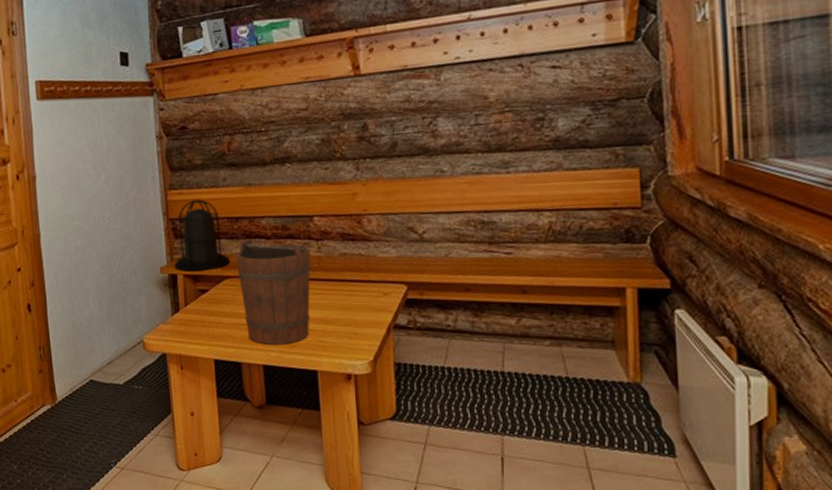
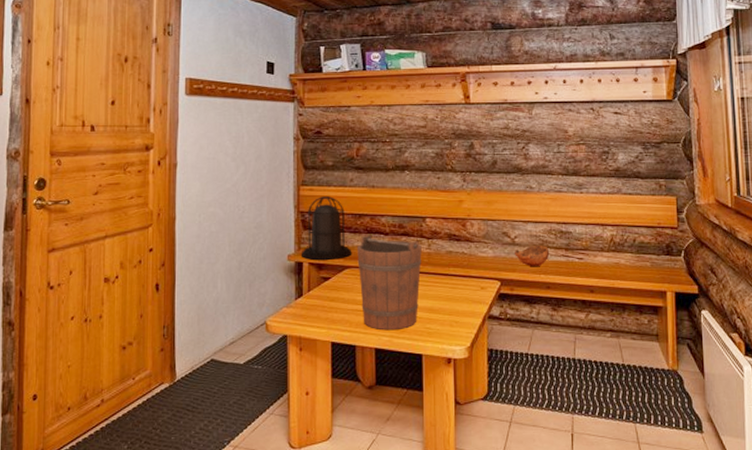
wooden bowl: none [424,239,468,267] -> present [515,244,550,267]

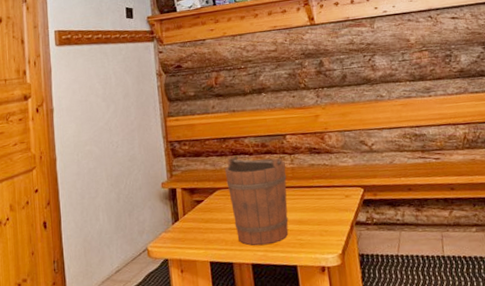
lantern: present [302,196,351,261] -> none [174,124,220,186]
wooden bowl: present [515,244,550,267] -> none [373,149,407,172]

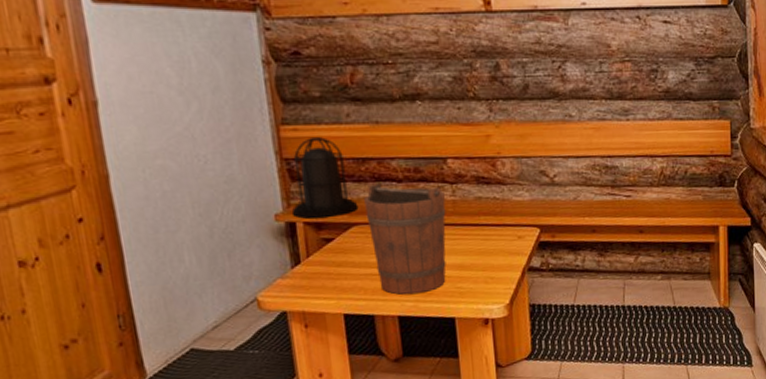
lantern: none [174,124,220,186] -> present [292,137,357,220]

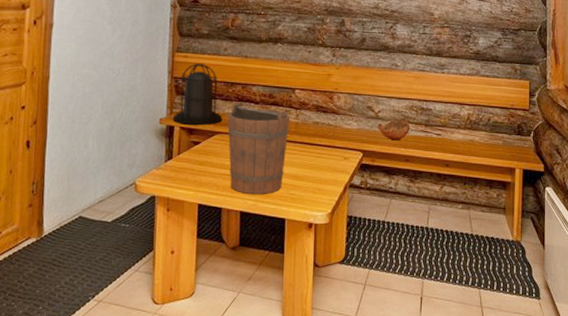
wooden bowl: none [554,183,594,210] -> present [378,119,410,141]

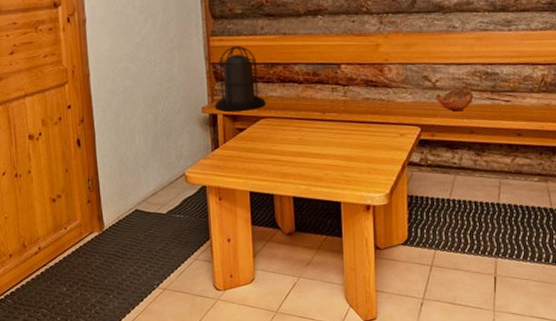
wooden bucket: present [227,103,290,195] -> none [271,84,338,179]

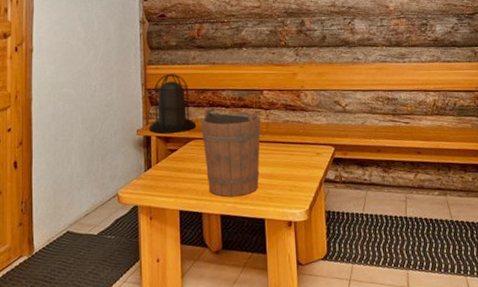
wooden bucket: none [271,84,338,179] -> present [201,108,261,197]
wooden bowl: present [436,88,474,112] -> none [346,111,378,133]

